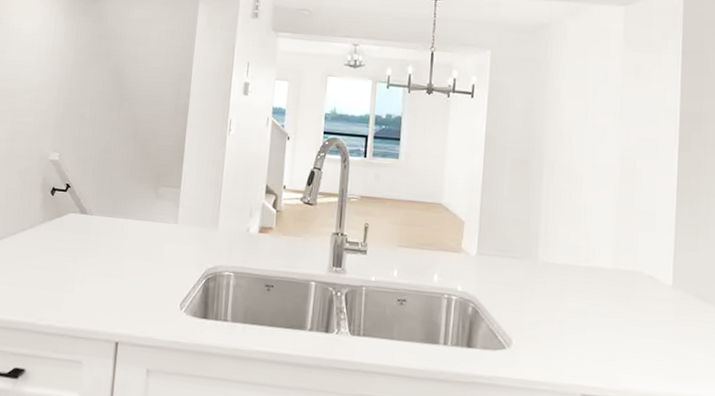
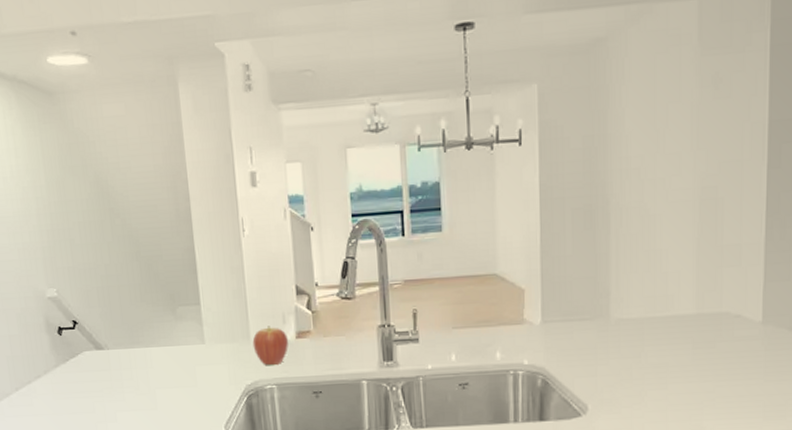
fruit: none [219,217,252,254] -> present [252,326,288,365]

